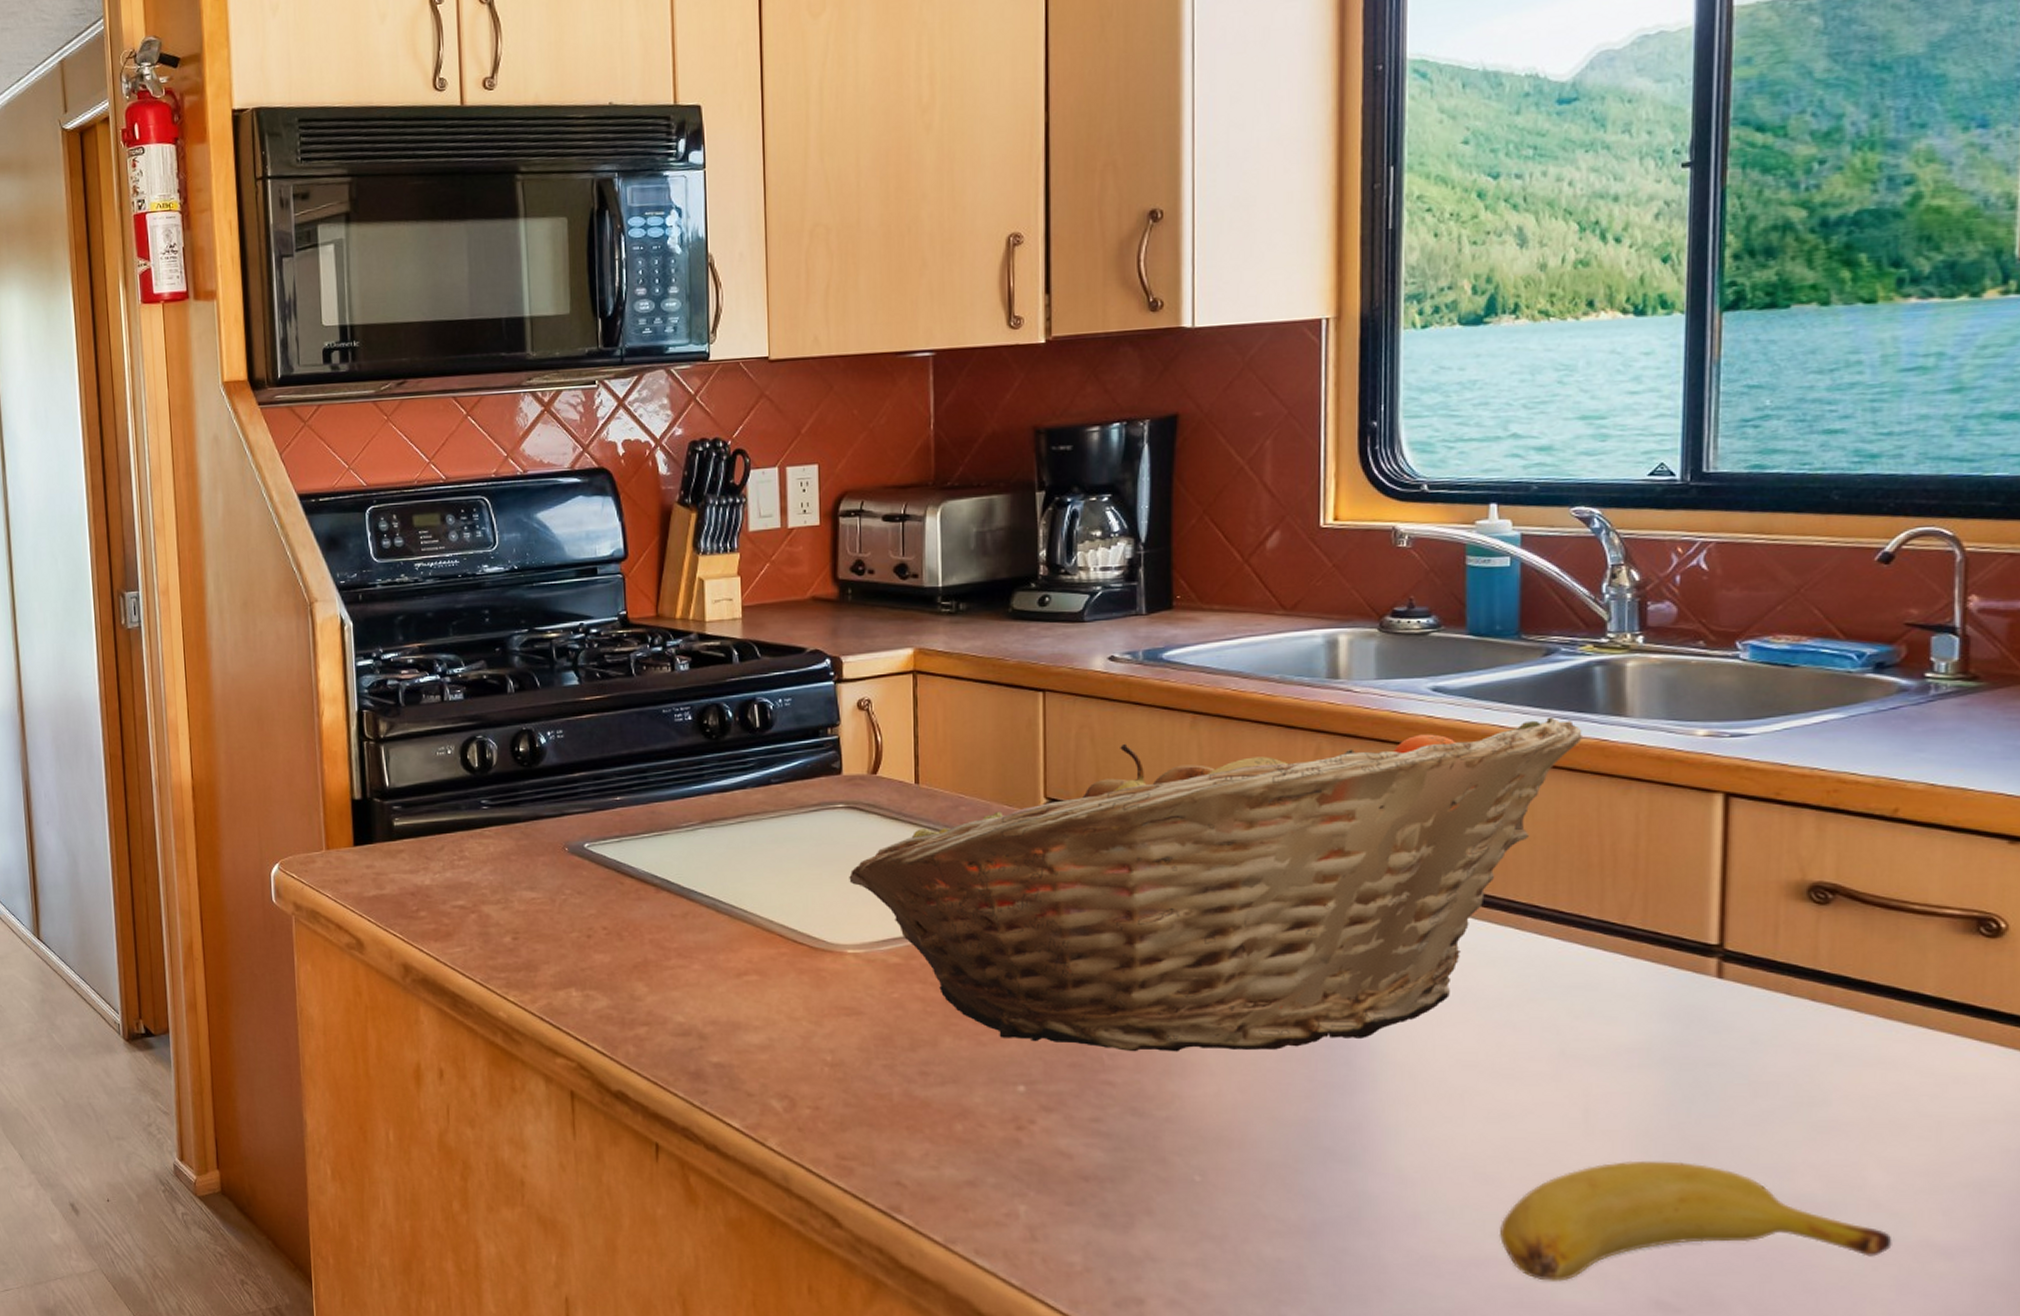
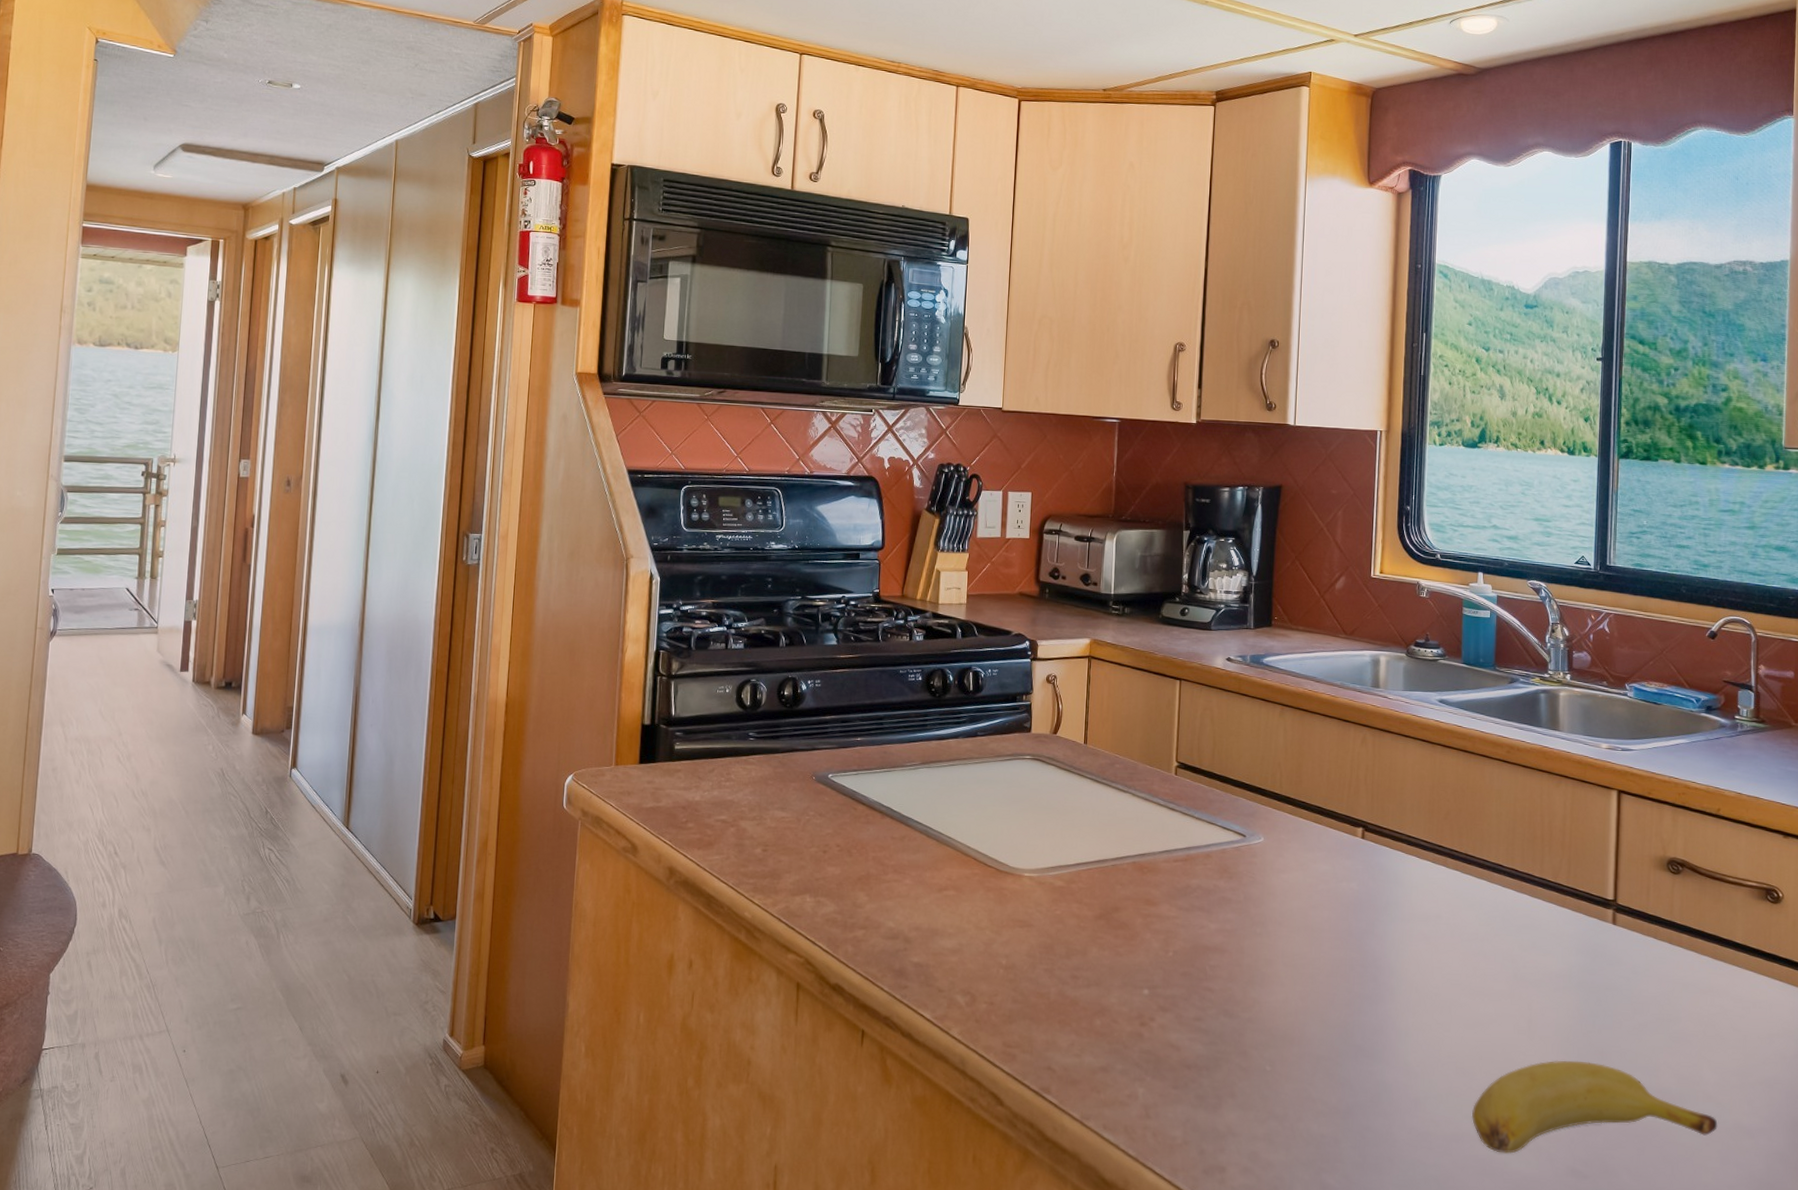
fruit basket: present [849,717,1582,1052] -> none [1030,724,1532,967]

